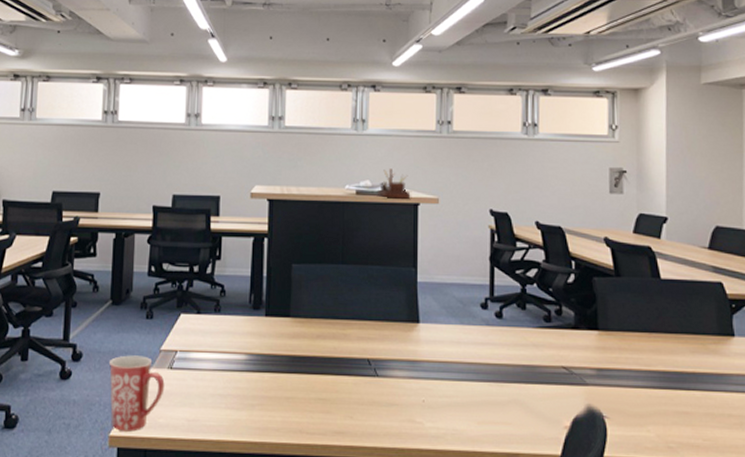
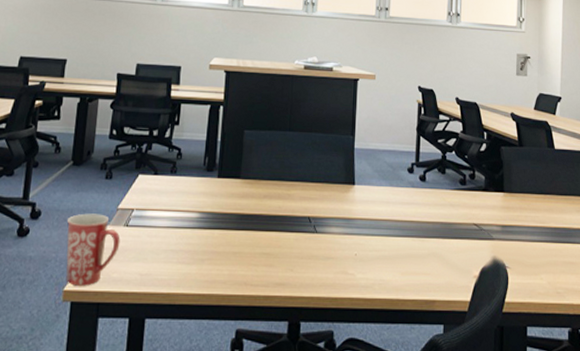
desk organizer: present [378,168,411,200] -> none [323,47,352,75]

